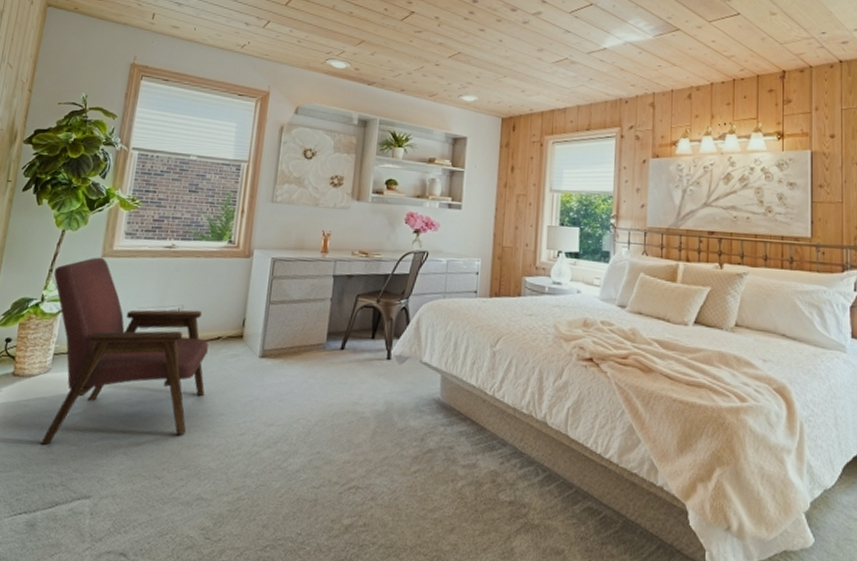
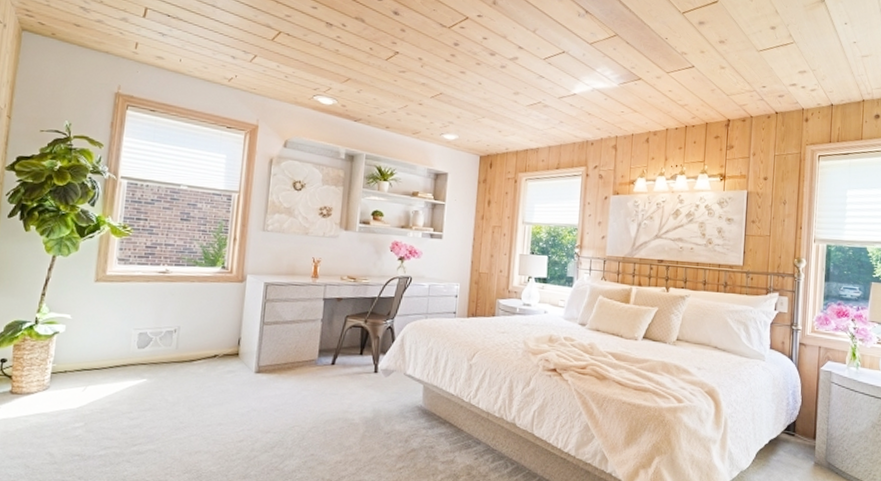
armchair: present [41,257,209,445] -> none [43,281,206,456]

